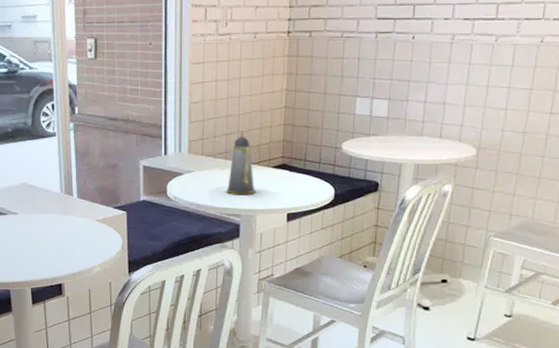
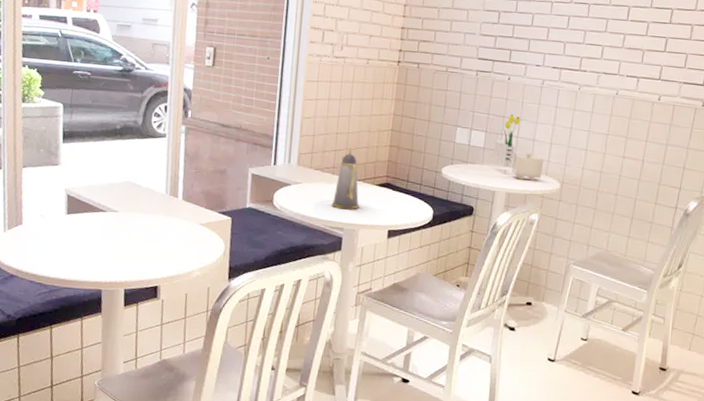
bouquet: none [398,78,429,144] -> present [493,114,521,175]
sugar bowl: none [420,118,456,149] -> present [512,152,543,181]

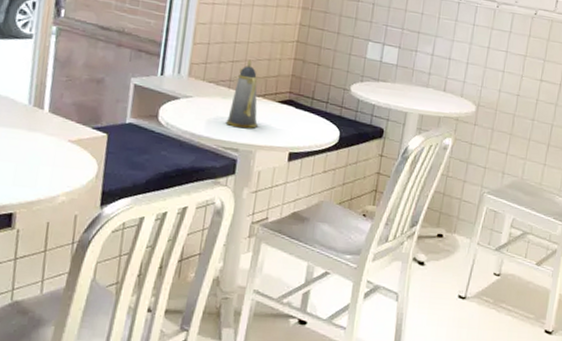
bouquet: present [493,114,521,175] -> none [406,30,437,95]
sugar bowl: present [512,152,543,181] -> none [425,71,459,103]

